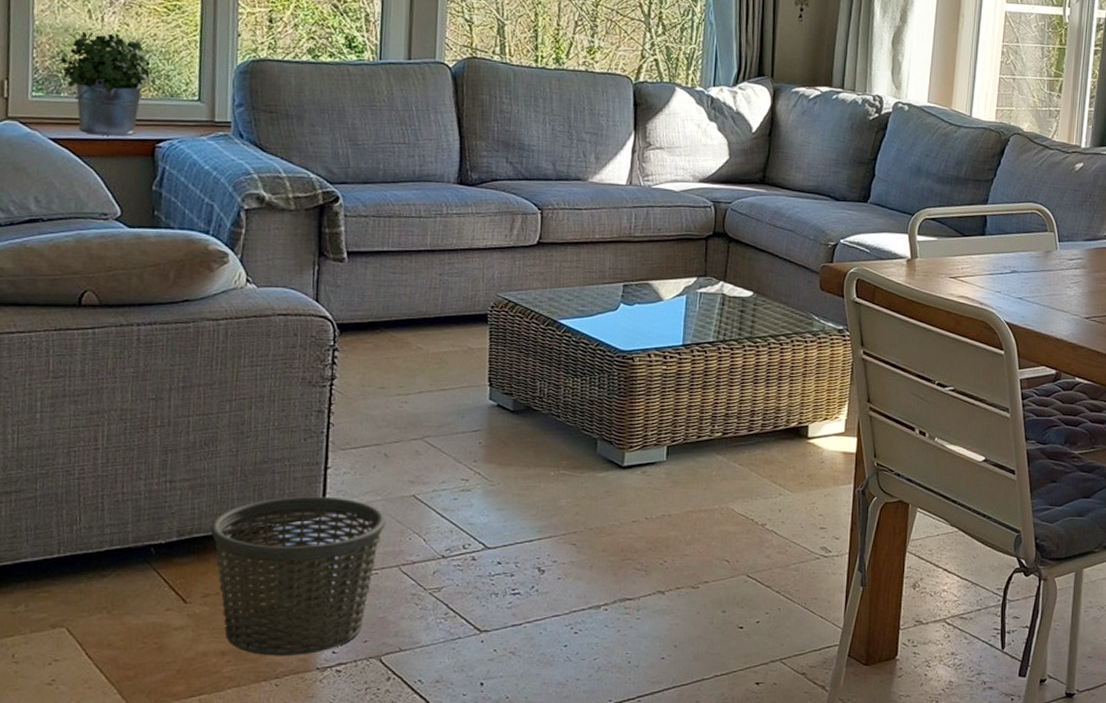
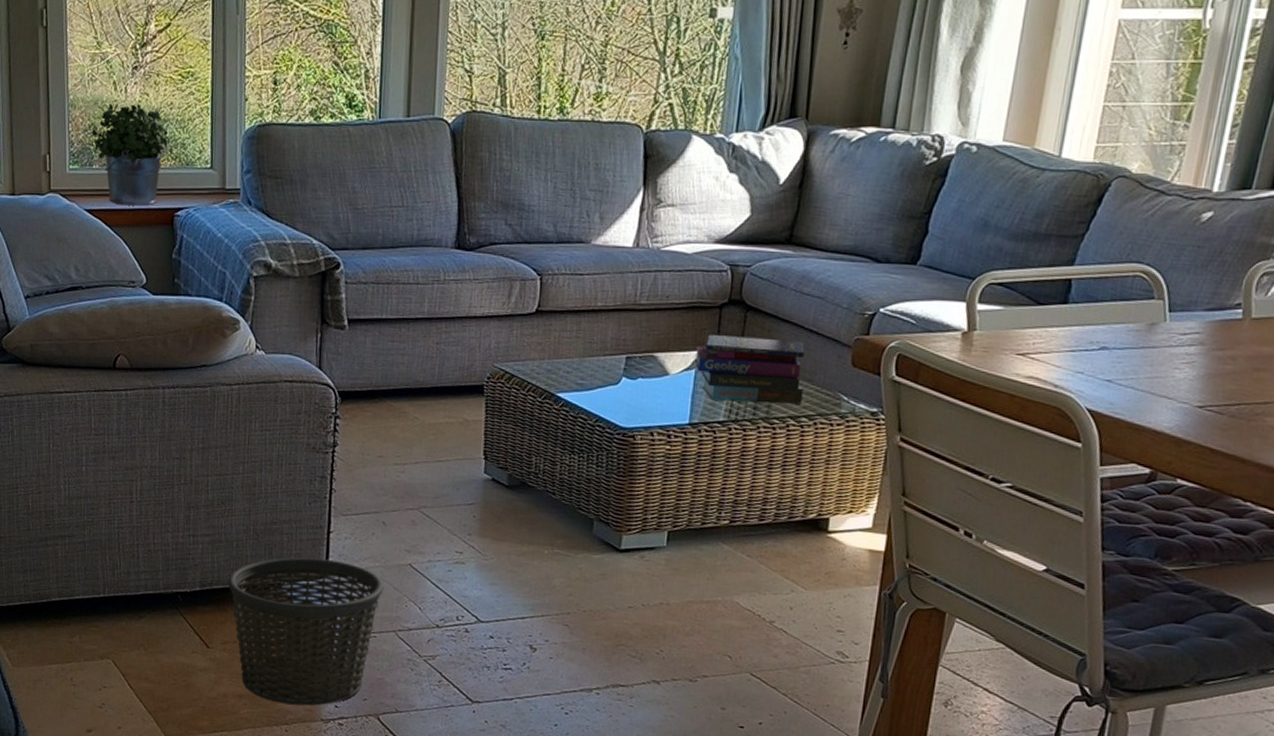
books: none [685,264,781,324] -> present [694,335,805,404]

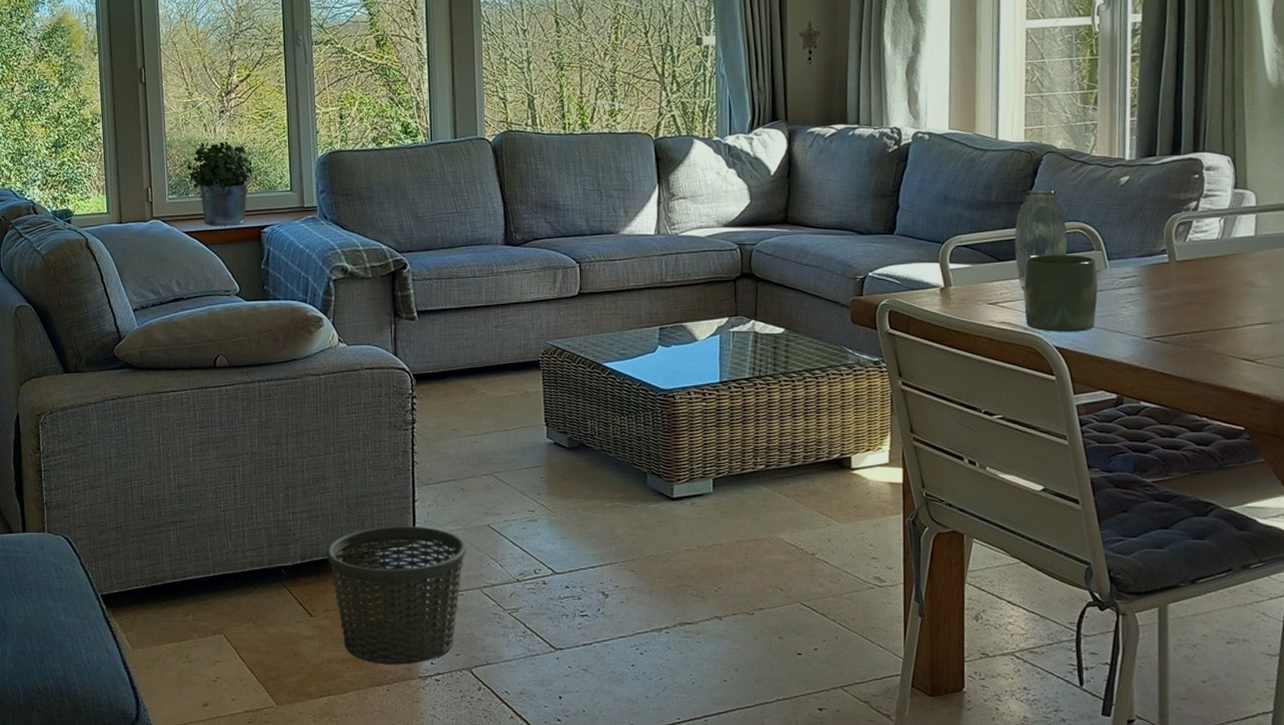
books: present [694,335,805,404] -> none [717,304,814,360]
vase: none [1057,221,1127,347] -> present [1014,189,1068,295]
mug: none [1058,300,1154,394] -> present [1023,254,1098,332]

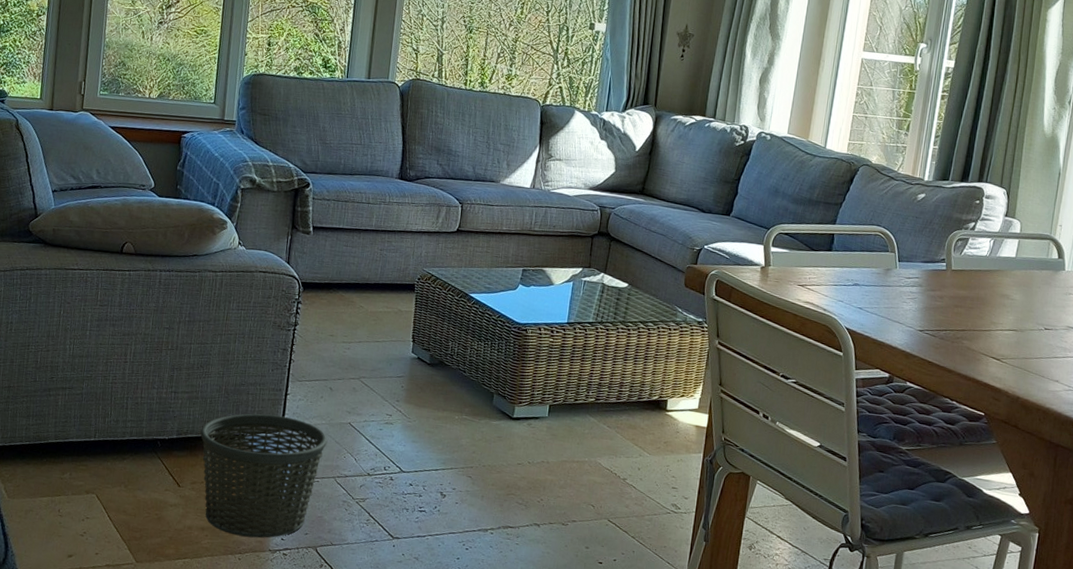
potted plant: present [186,141,255,226] -> none [120,47,183,127]
vase: present [1014,189,1068,295] -> none [825,194,870,282]
mug: present [1023,254,1098,332] -> none [826,249,889,319]

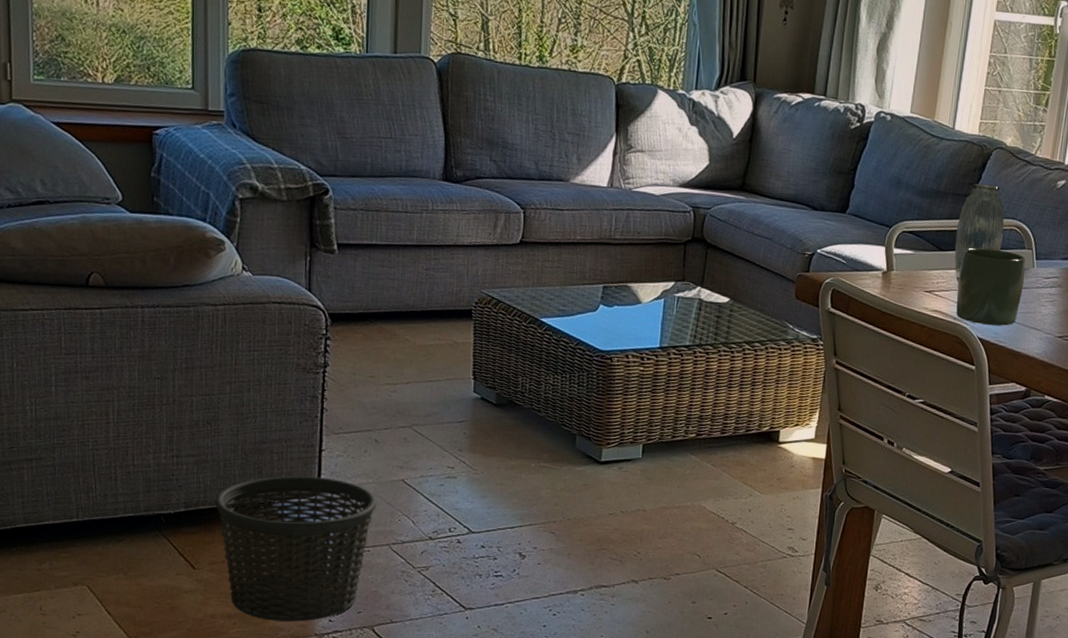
vase: none [825,194,870,282] -> present [954,183,1005,286]
mug: none [826,249,889,319] -> present [956,248,1026,326]

